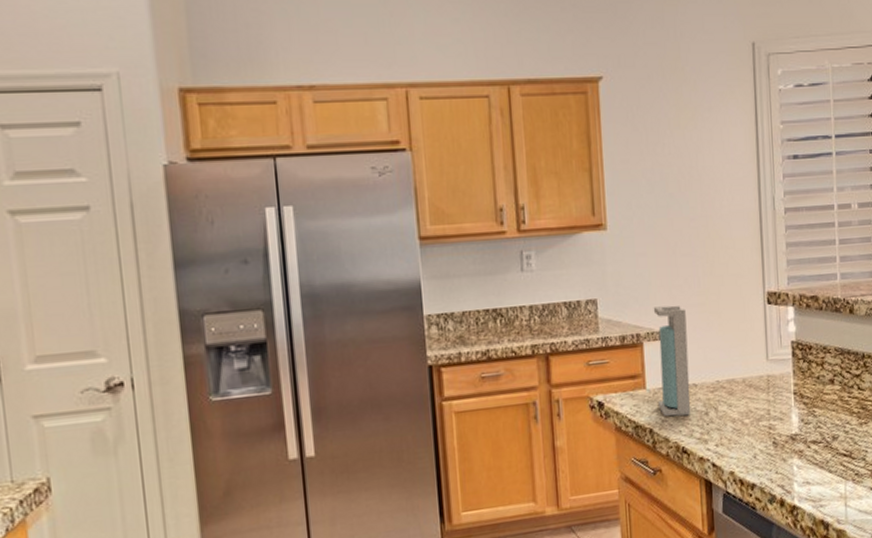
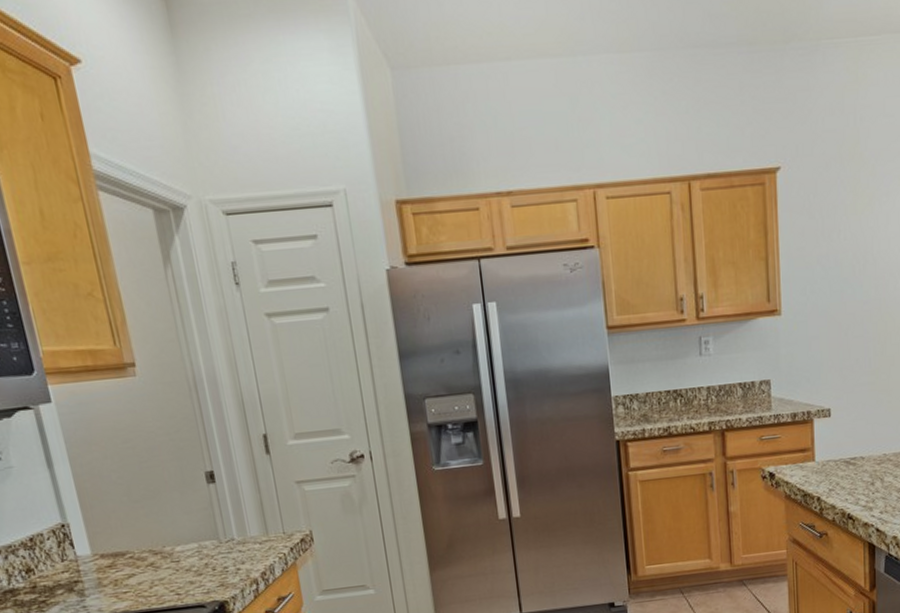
soap dispenser: present [653,305,691,417] -> none [824,384,858,486]

